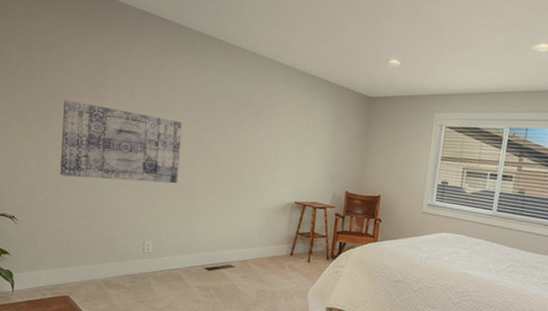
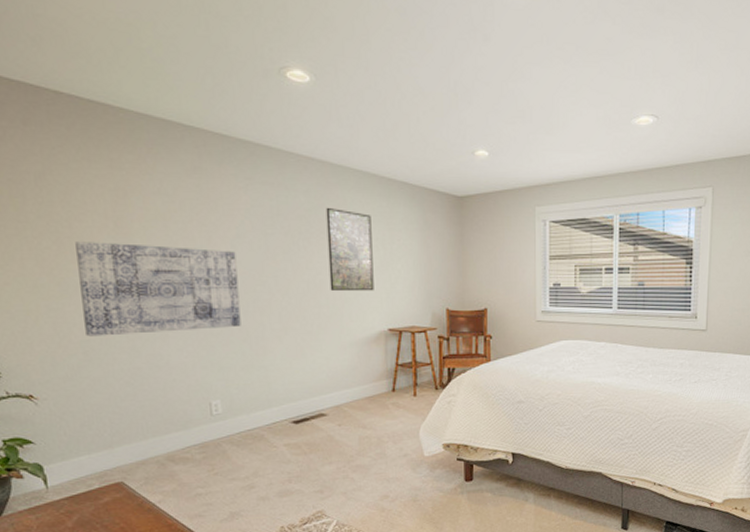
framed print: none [252,94,294,169] -> present [326,207,374,292]

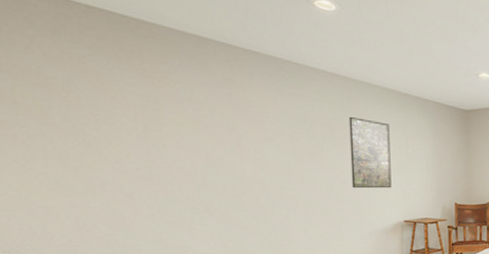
wall art: present [75,240,241,337] -> none [103,141,268,231]

